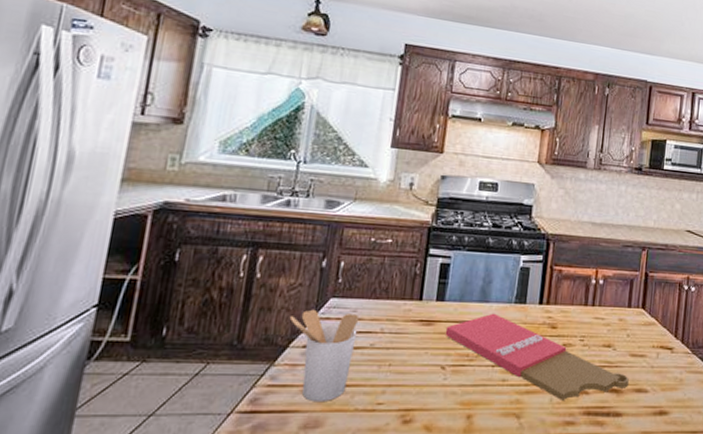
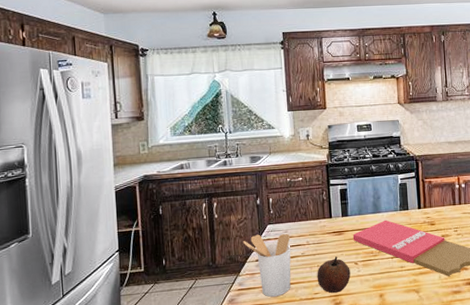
fruit: none [384,355,434,406] -> present [317,256,351,294]

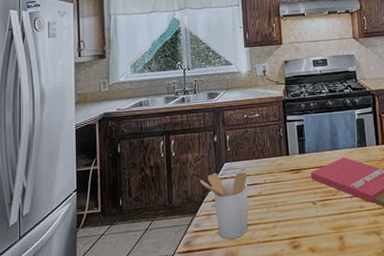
fruit: present [317,256,351,294] -> none [274,196,309,236]

